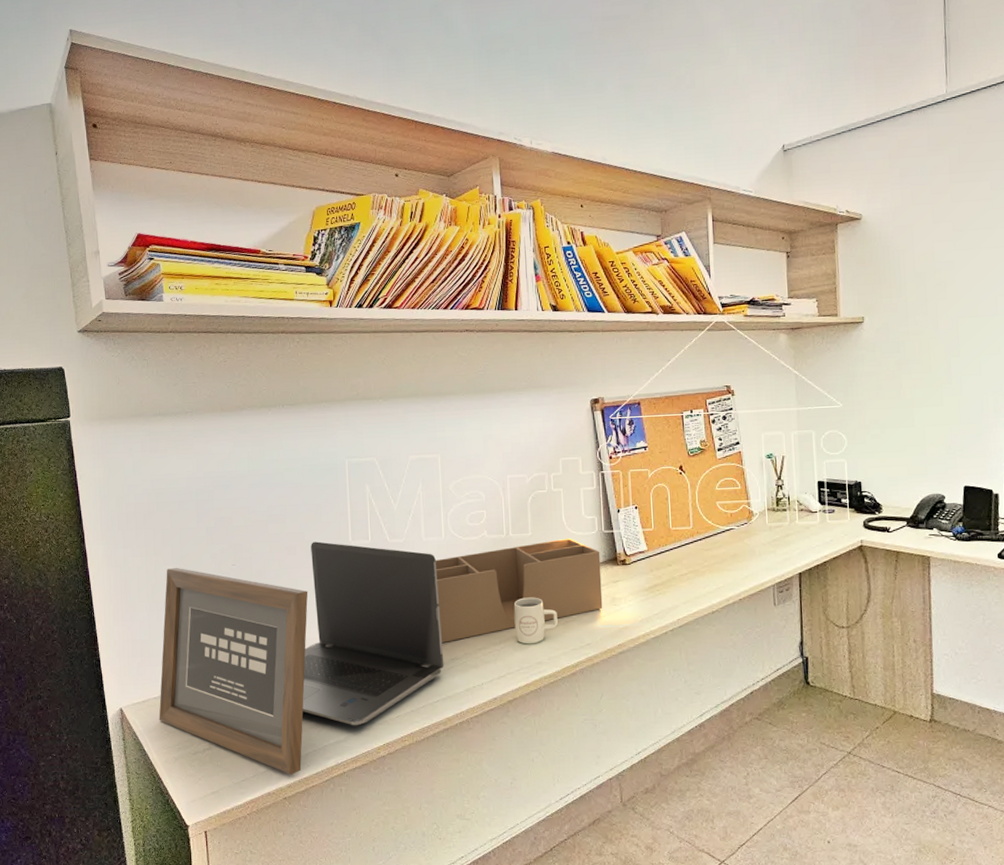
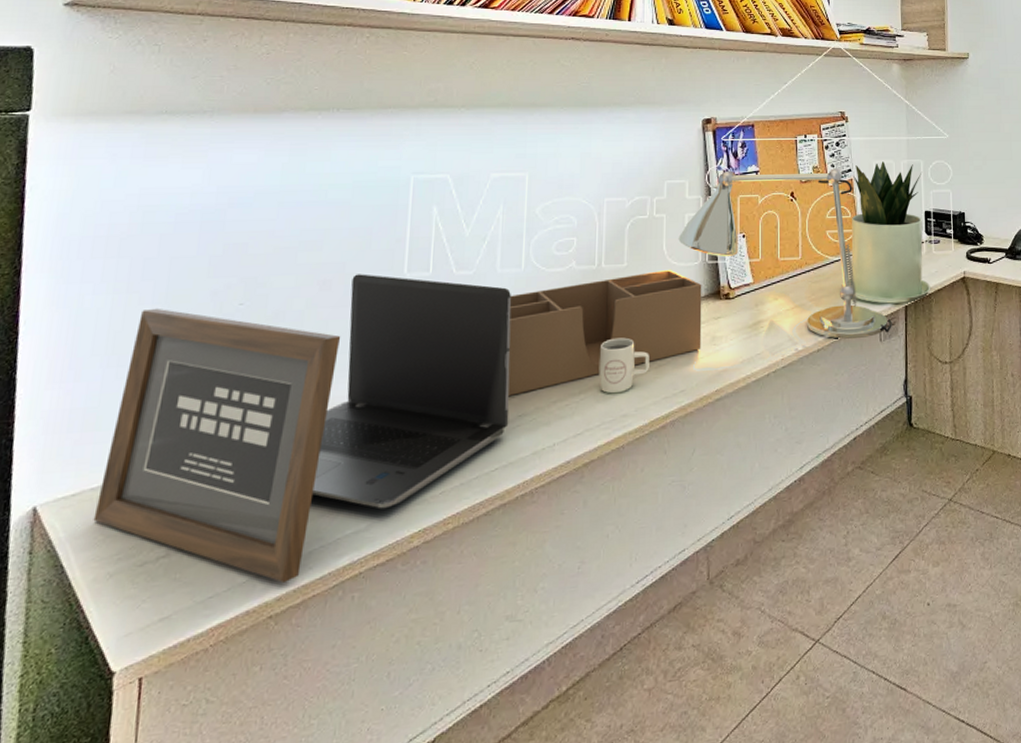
desk lamp: none [575,441,786,603] -> present [678,168,892,339]
planter: none [740,433,826,571] -> present [848,161,931,304]

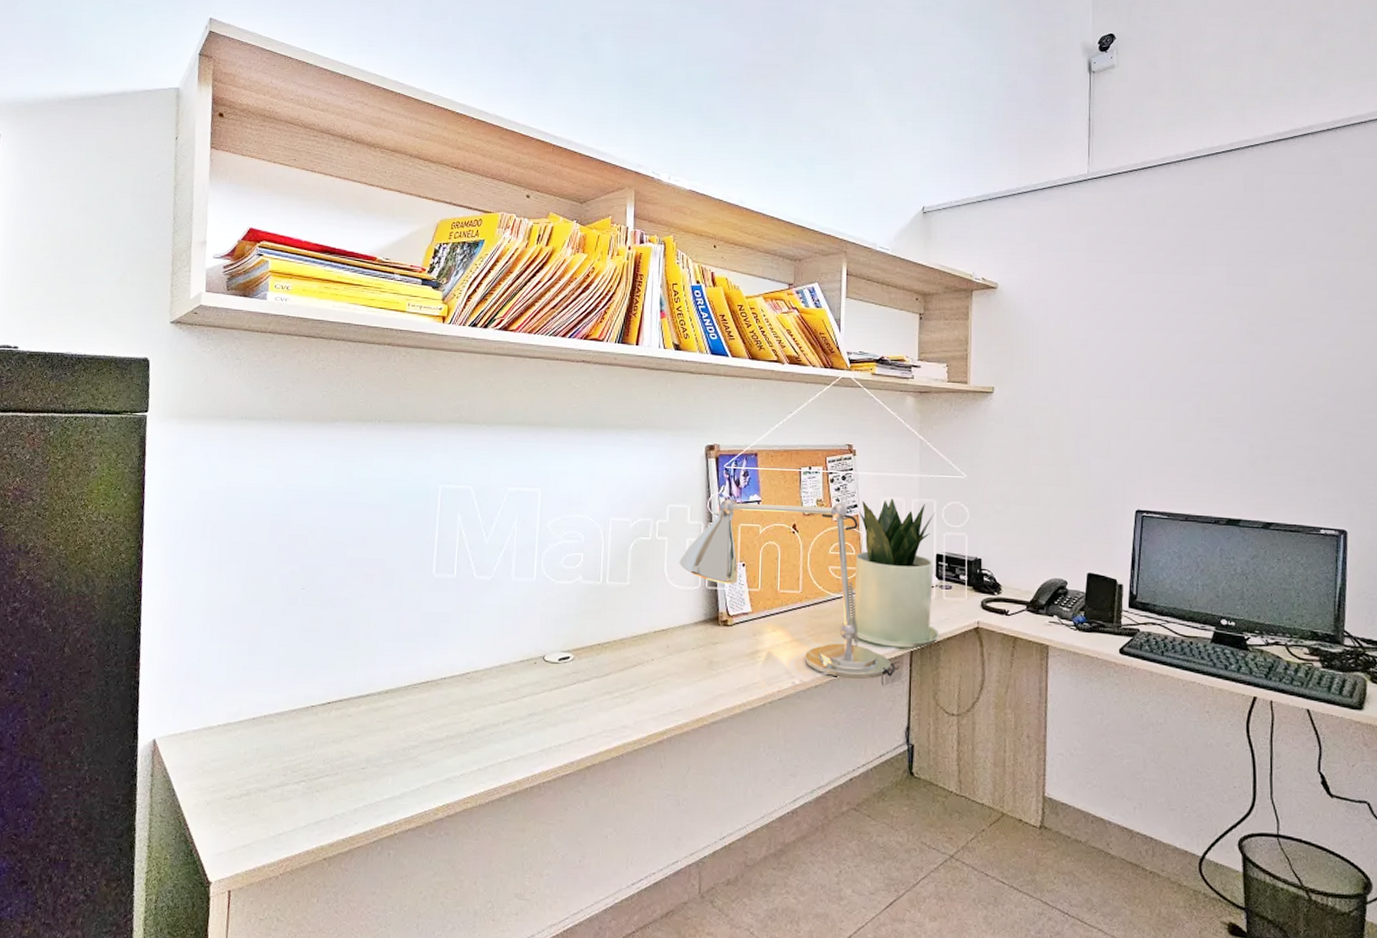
picture frame: present [93,308,341,583] -> none [195,585,381,832]
laptop computer: present [312,274,512,509] -> none [357,571,525,782]
desk organizer: present [507,269,702,396] -> none [519,591,701,695]
mug: present [598,337,650,394] -> none [601,652,649,705]

